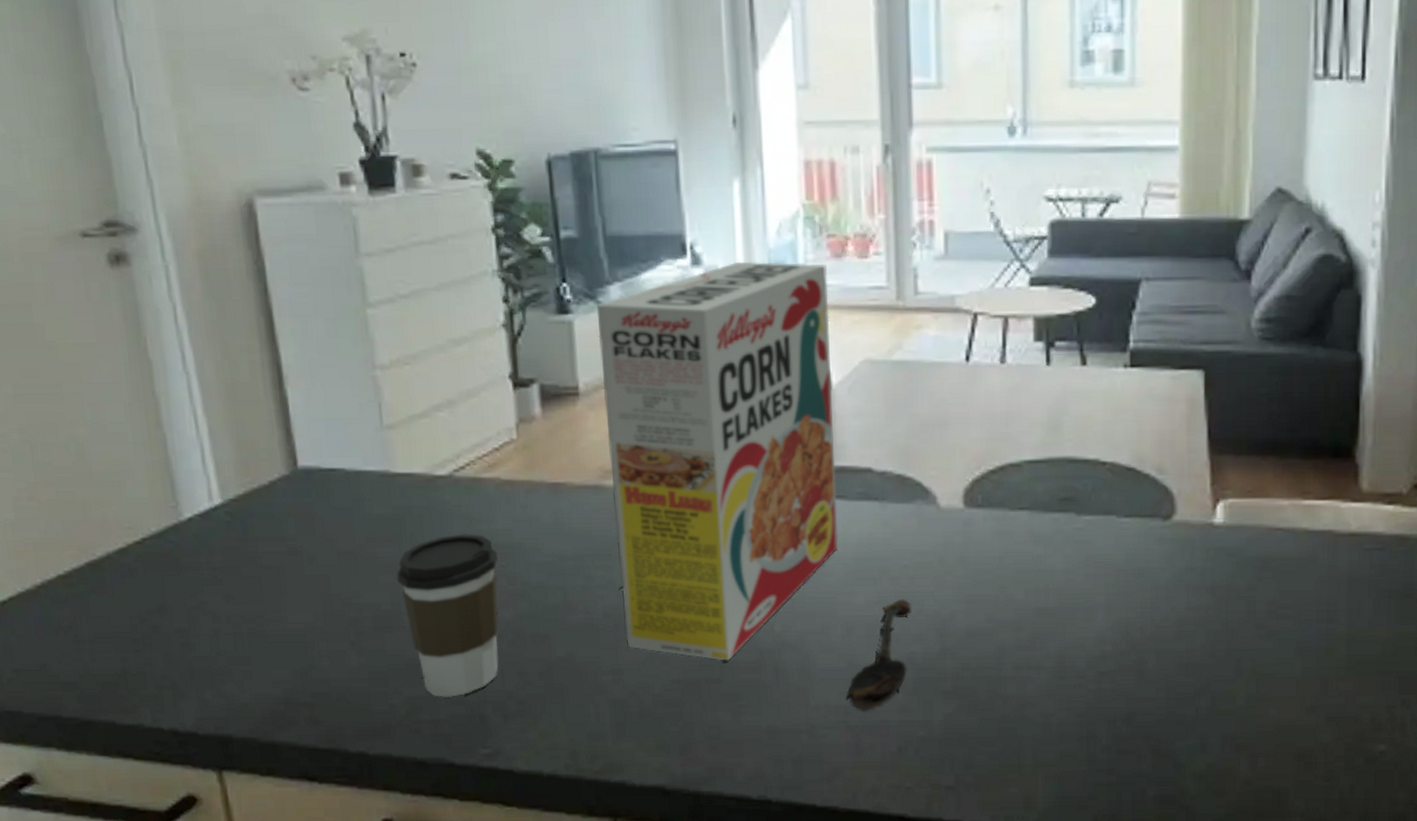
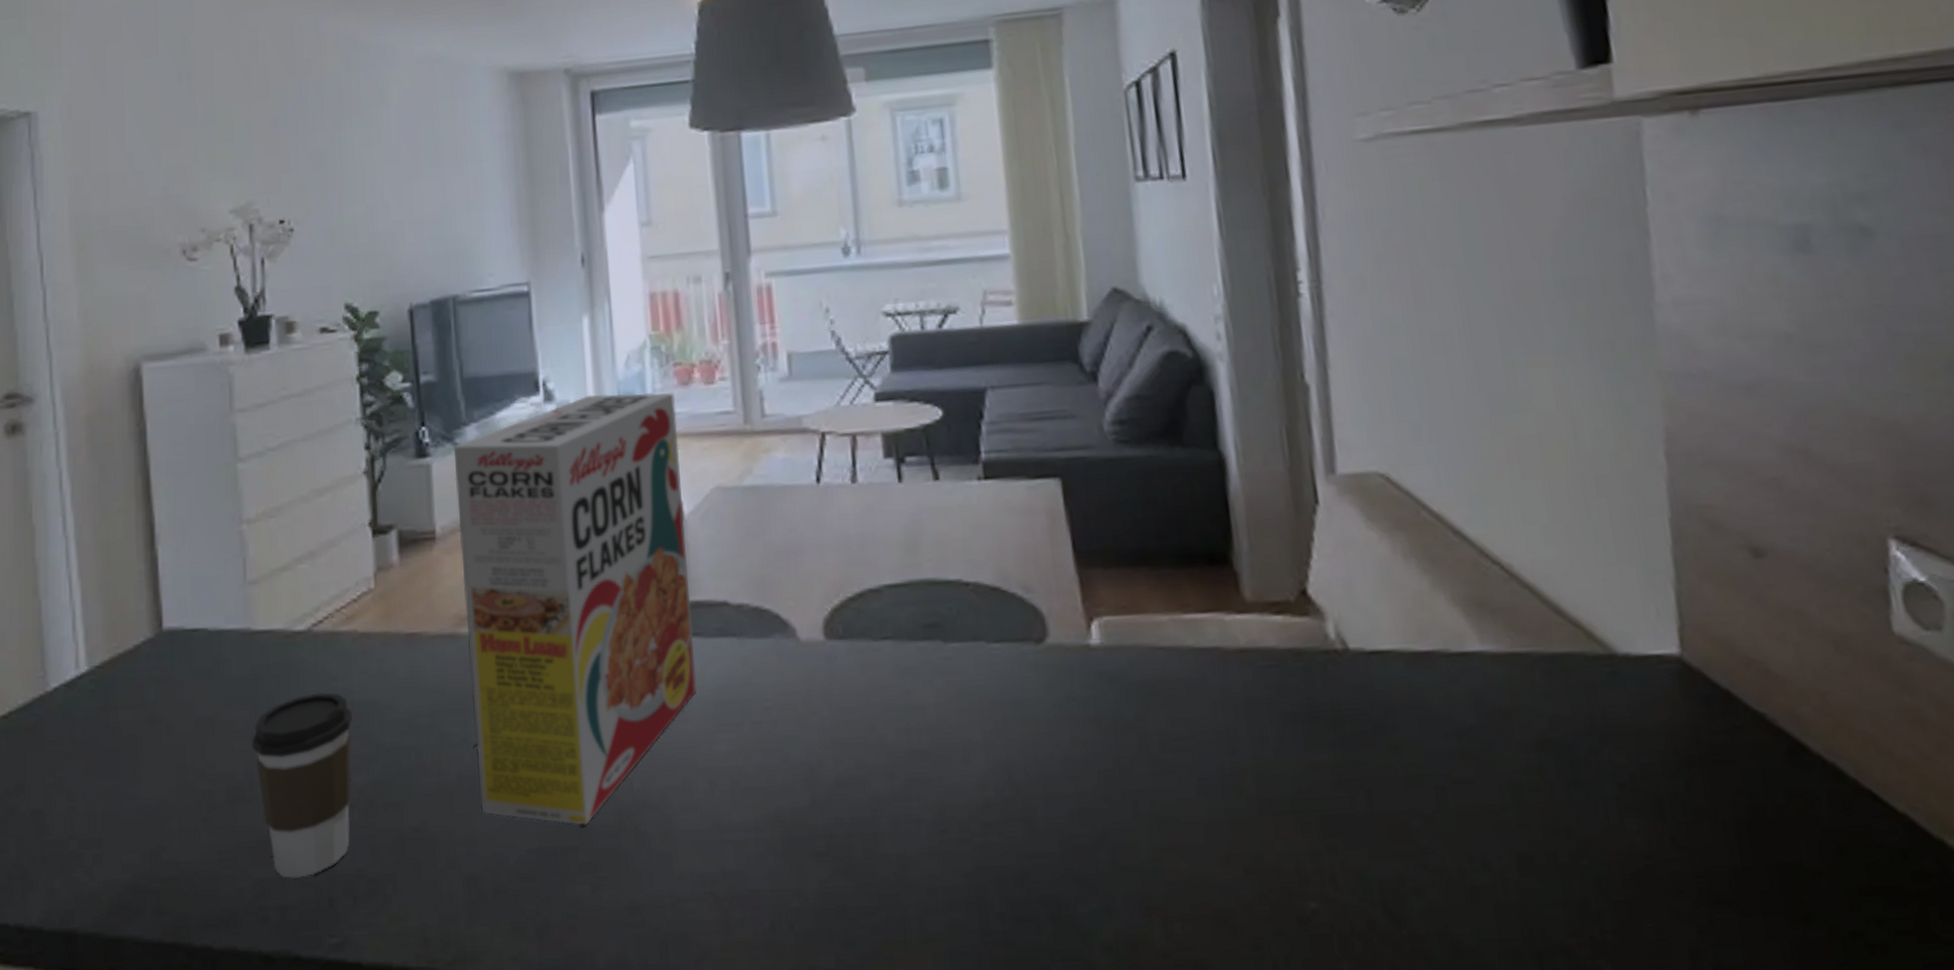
spoon: present [846,599,912,714] -> none [712,746,777,882]

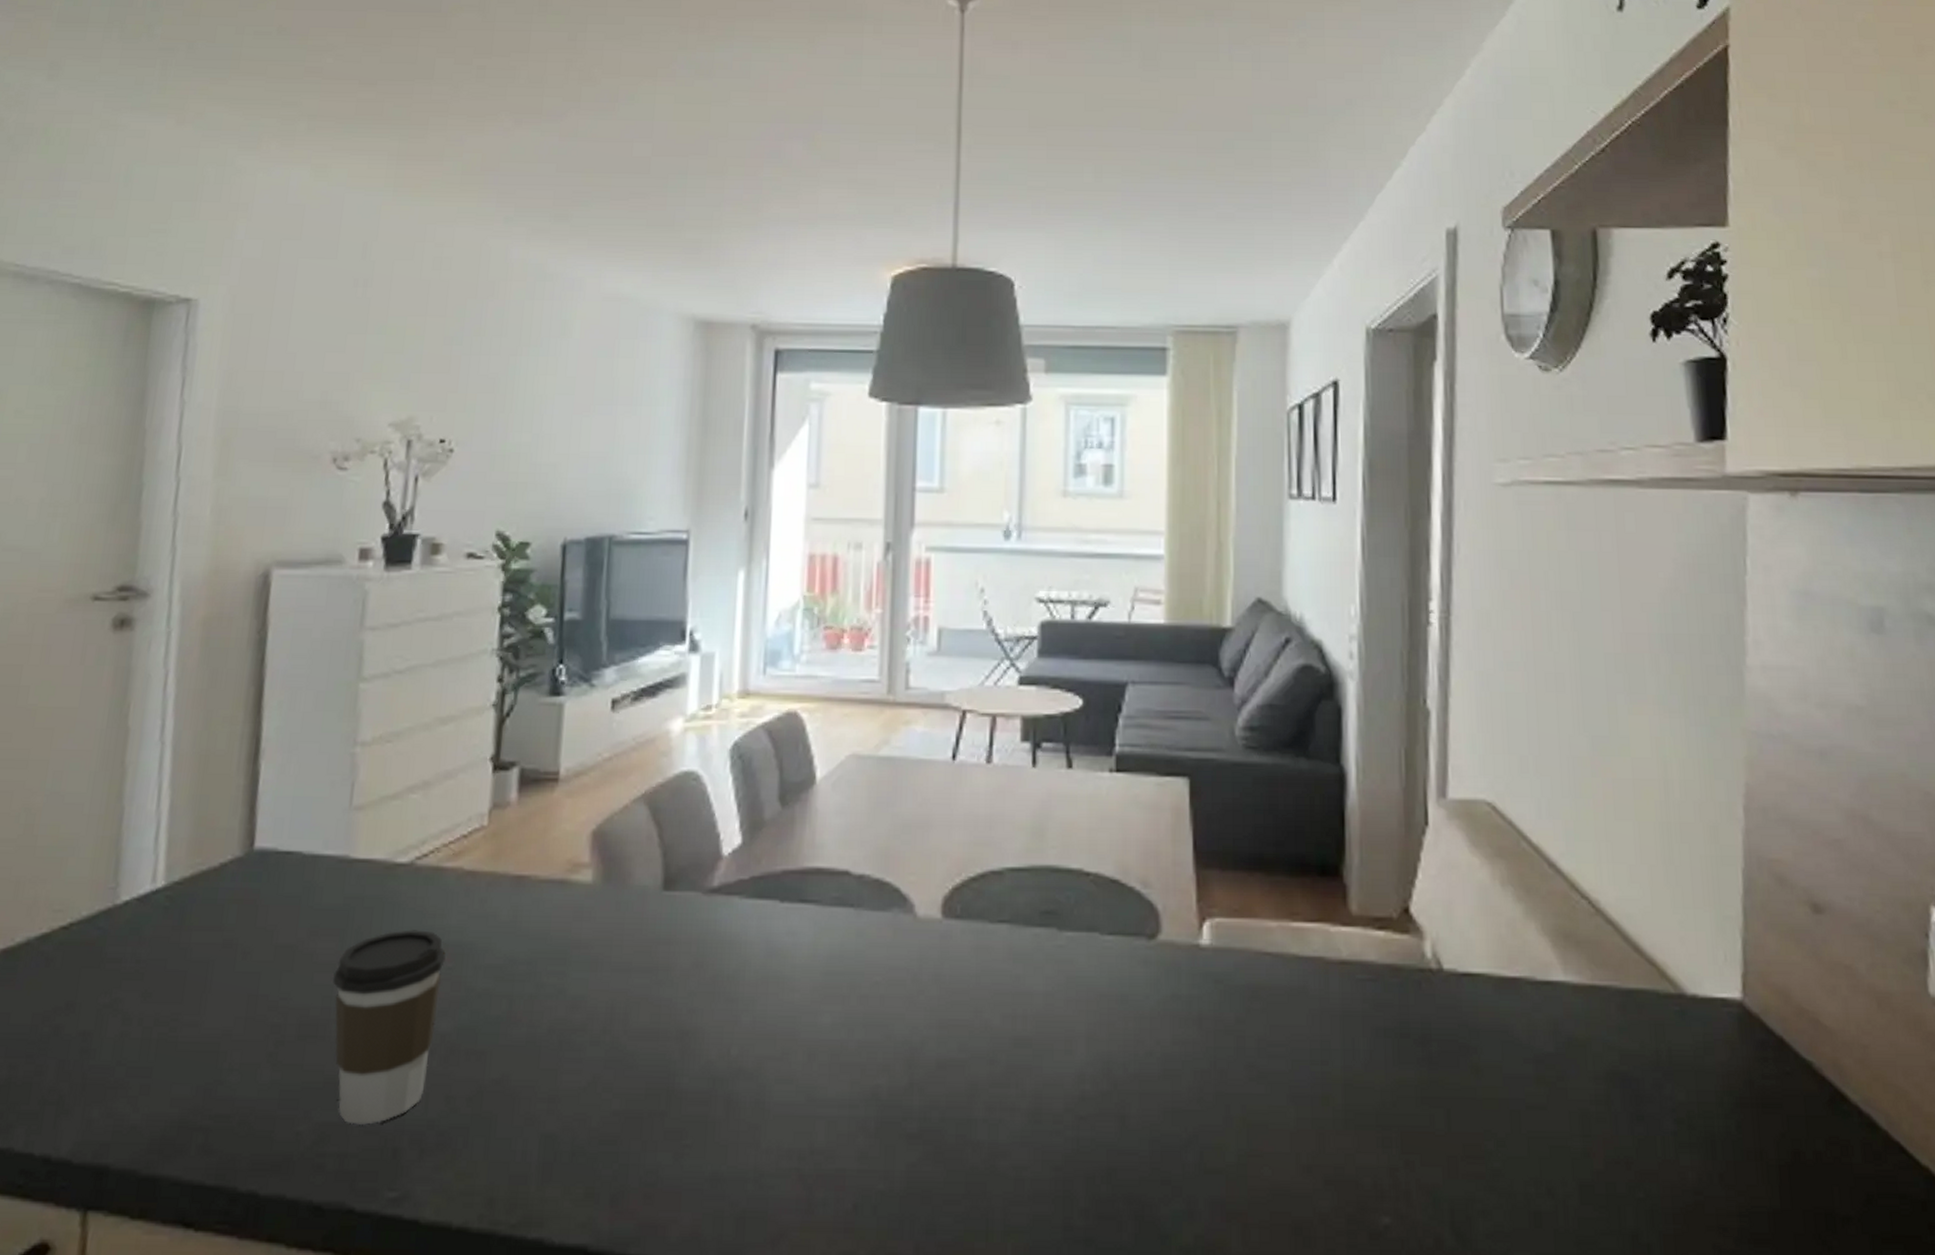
cereal box: present [453,392,698,825] -> none [568,649,822,1090]

